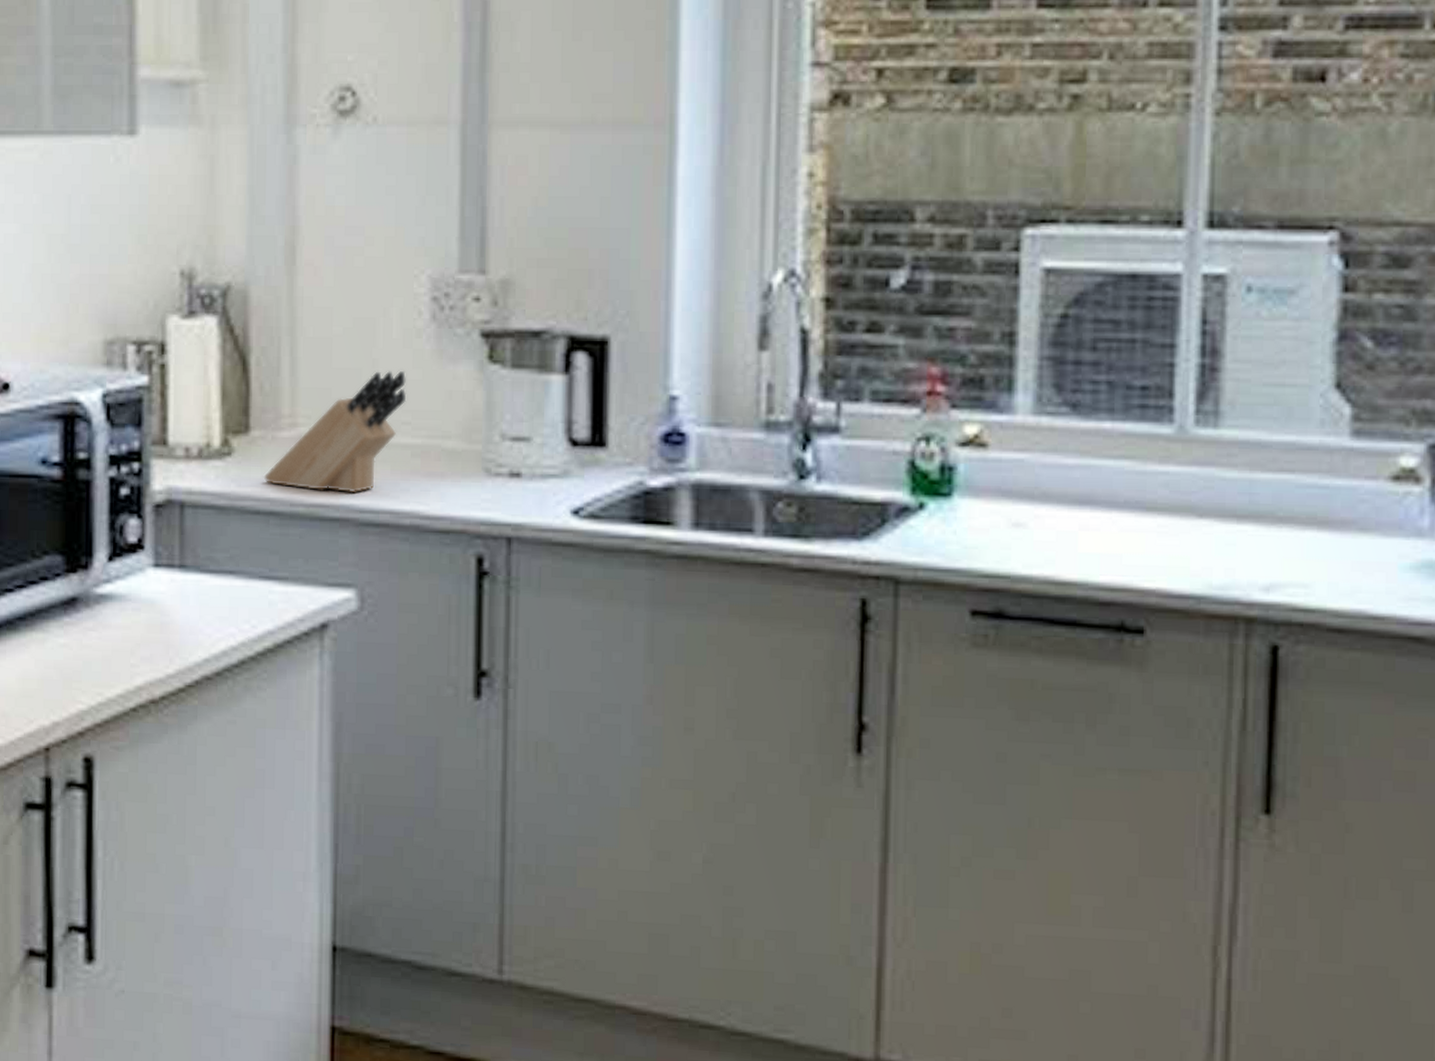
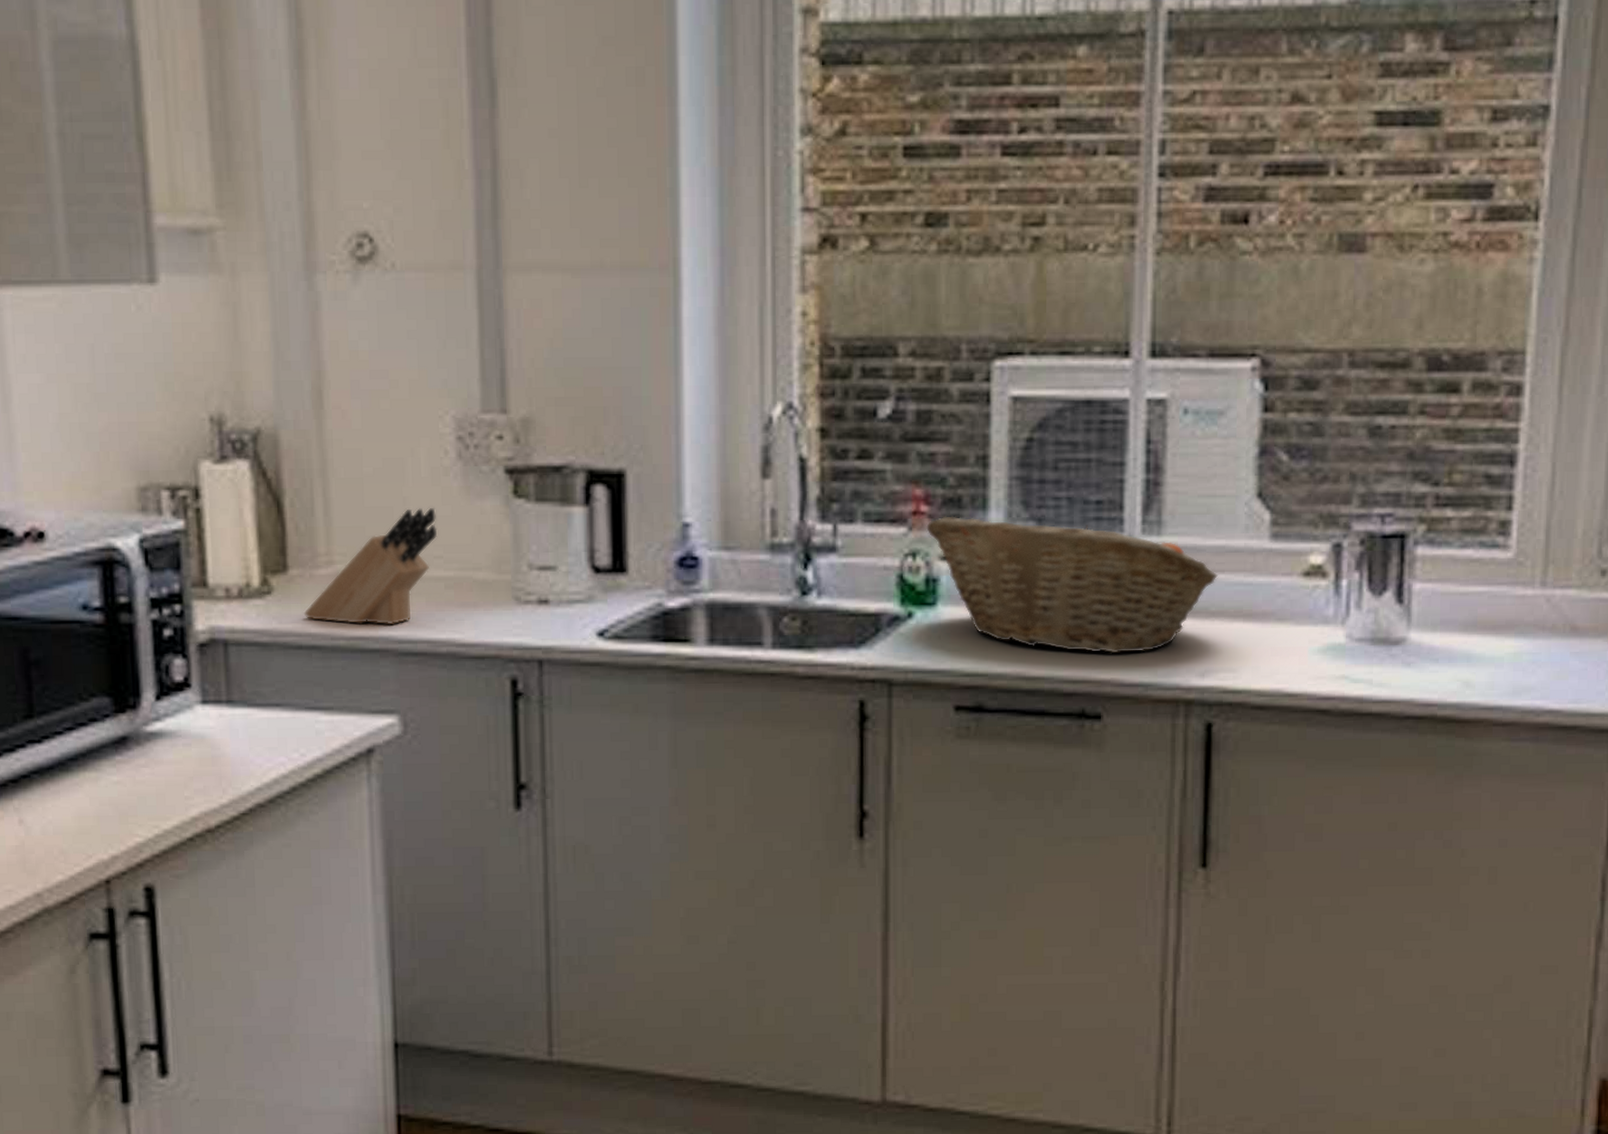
fruit basket: none [942,397,1288,560] -> present [926,516,1219,654]

